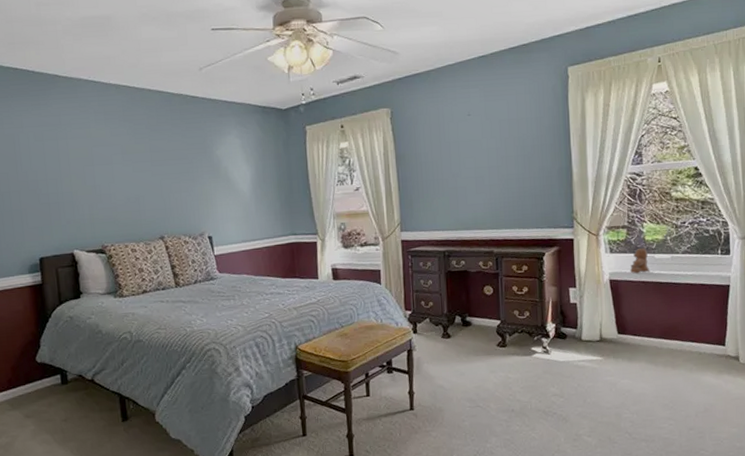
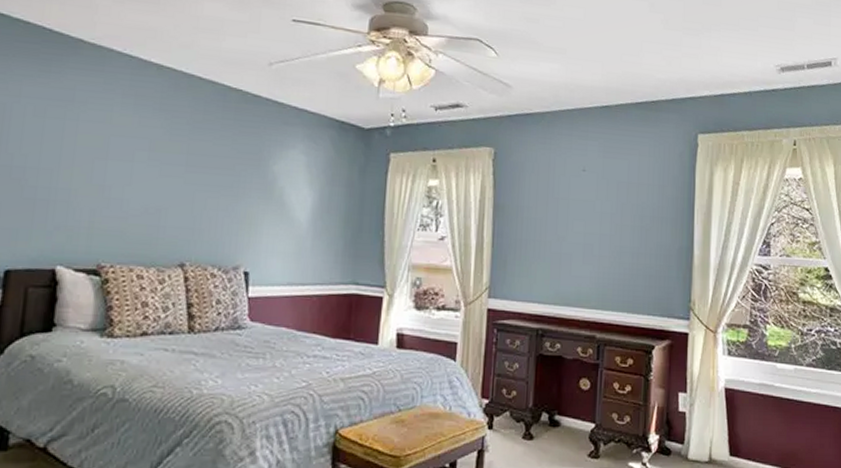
teddy bear: present [630,247,651,275] -> none [748,353,771,385]

